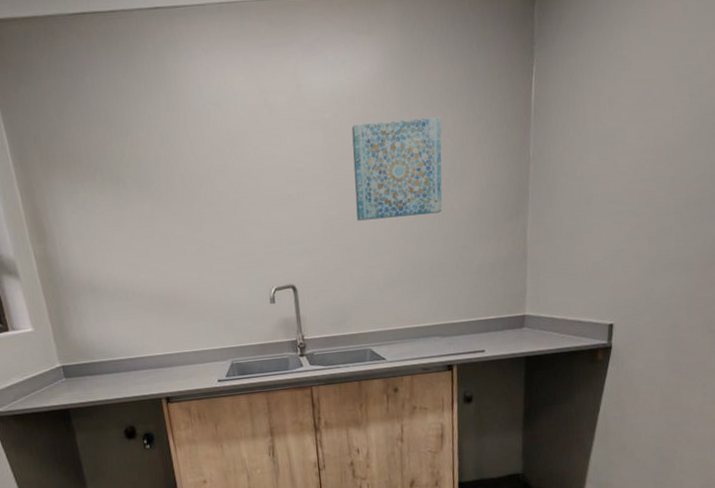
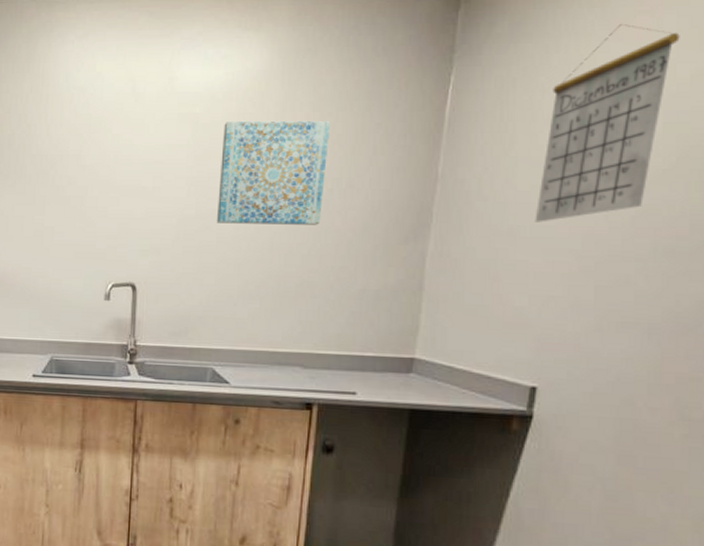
calendar: none [604,10,699,190] -> present [534,23,680,222]

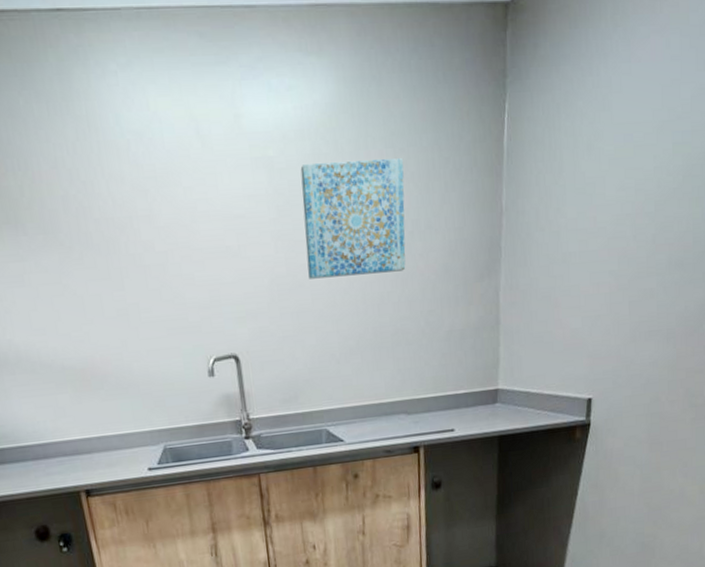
calendar: present [534,23,680,222] -> none [582,43,683,248]

